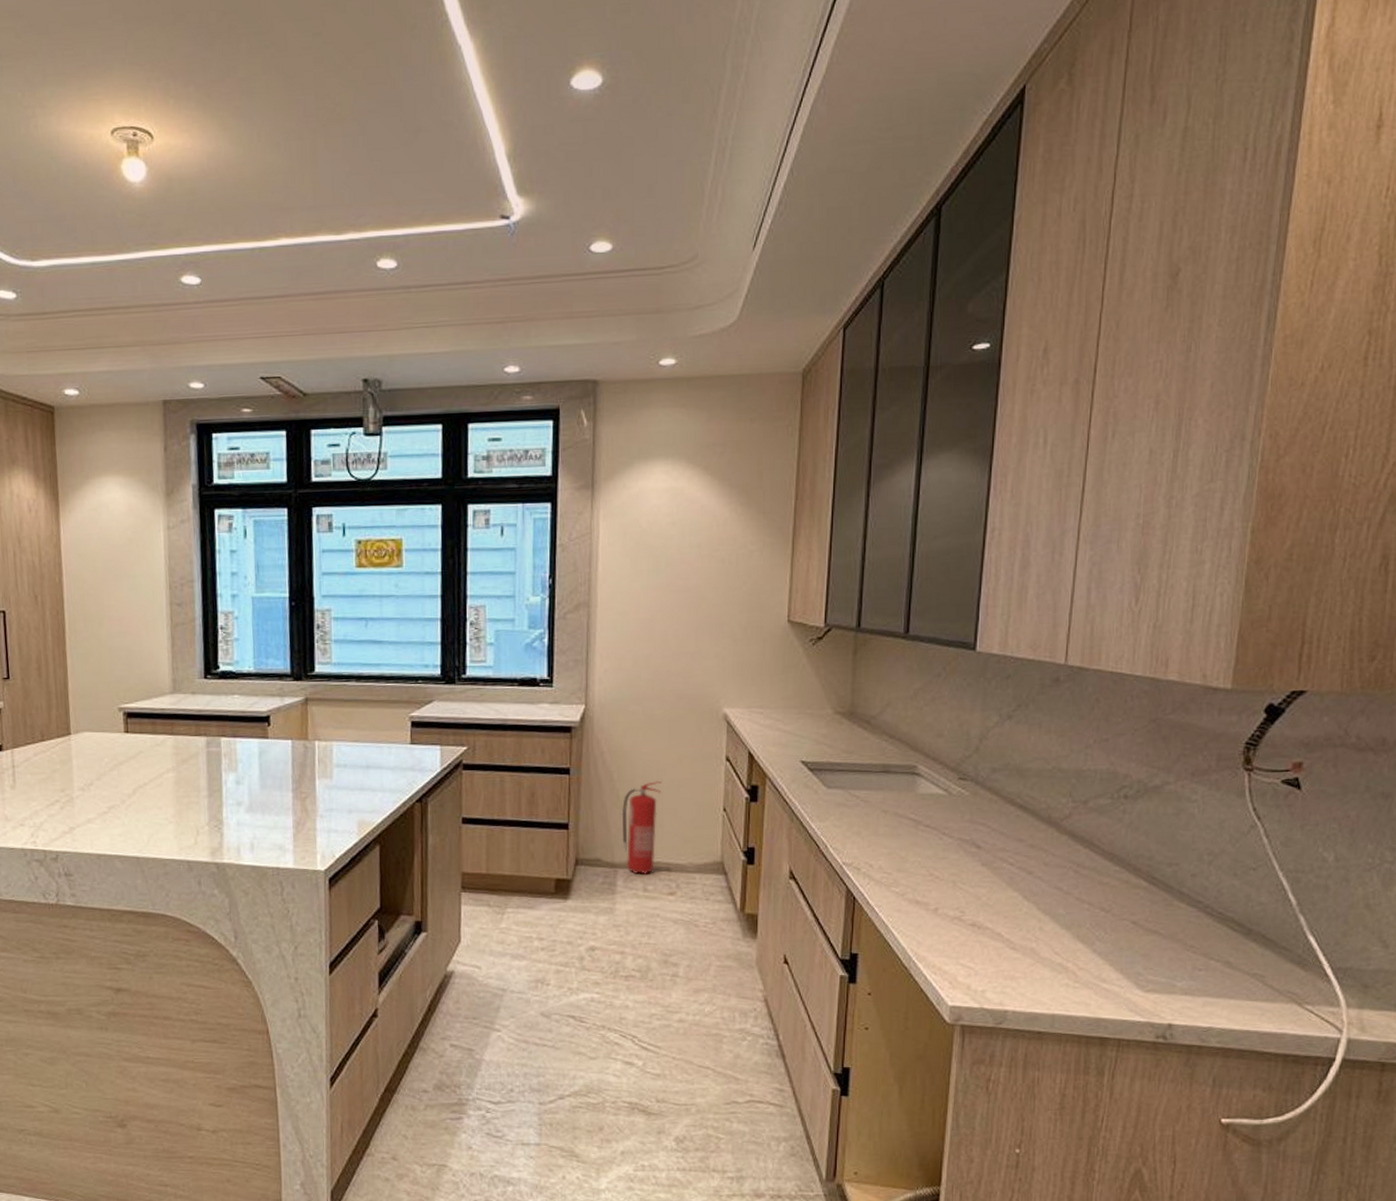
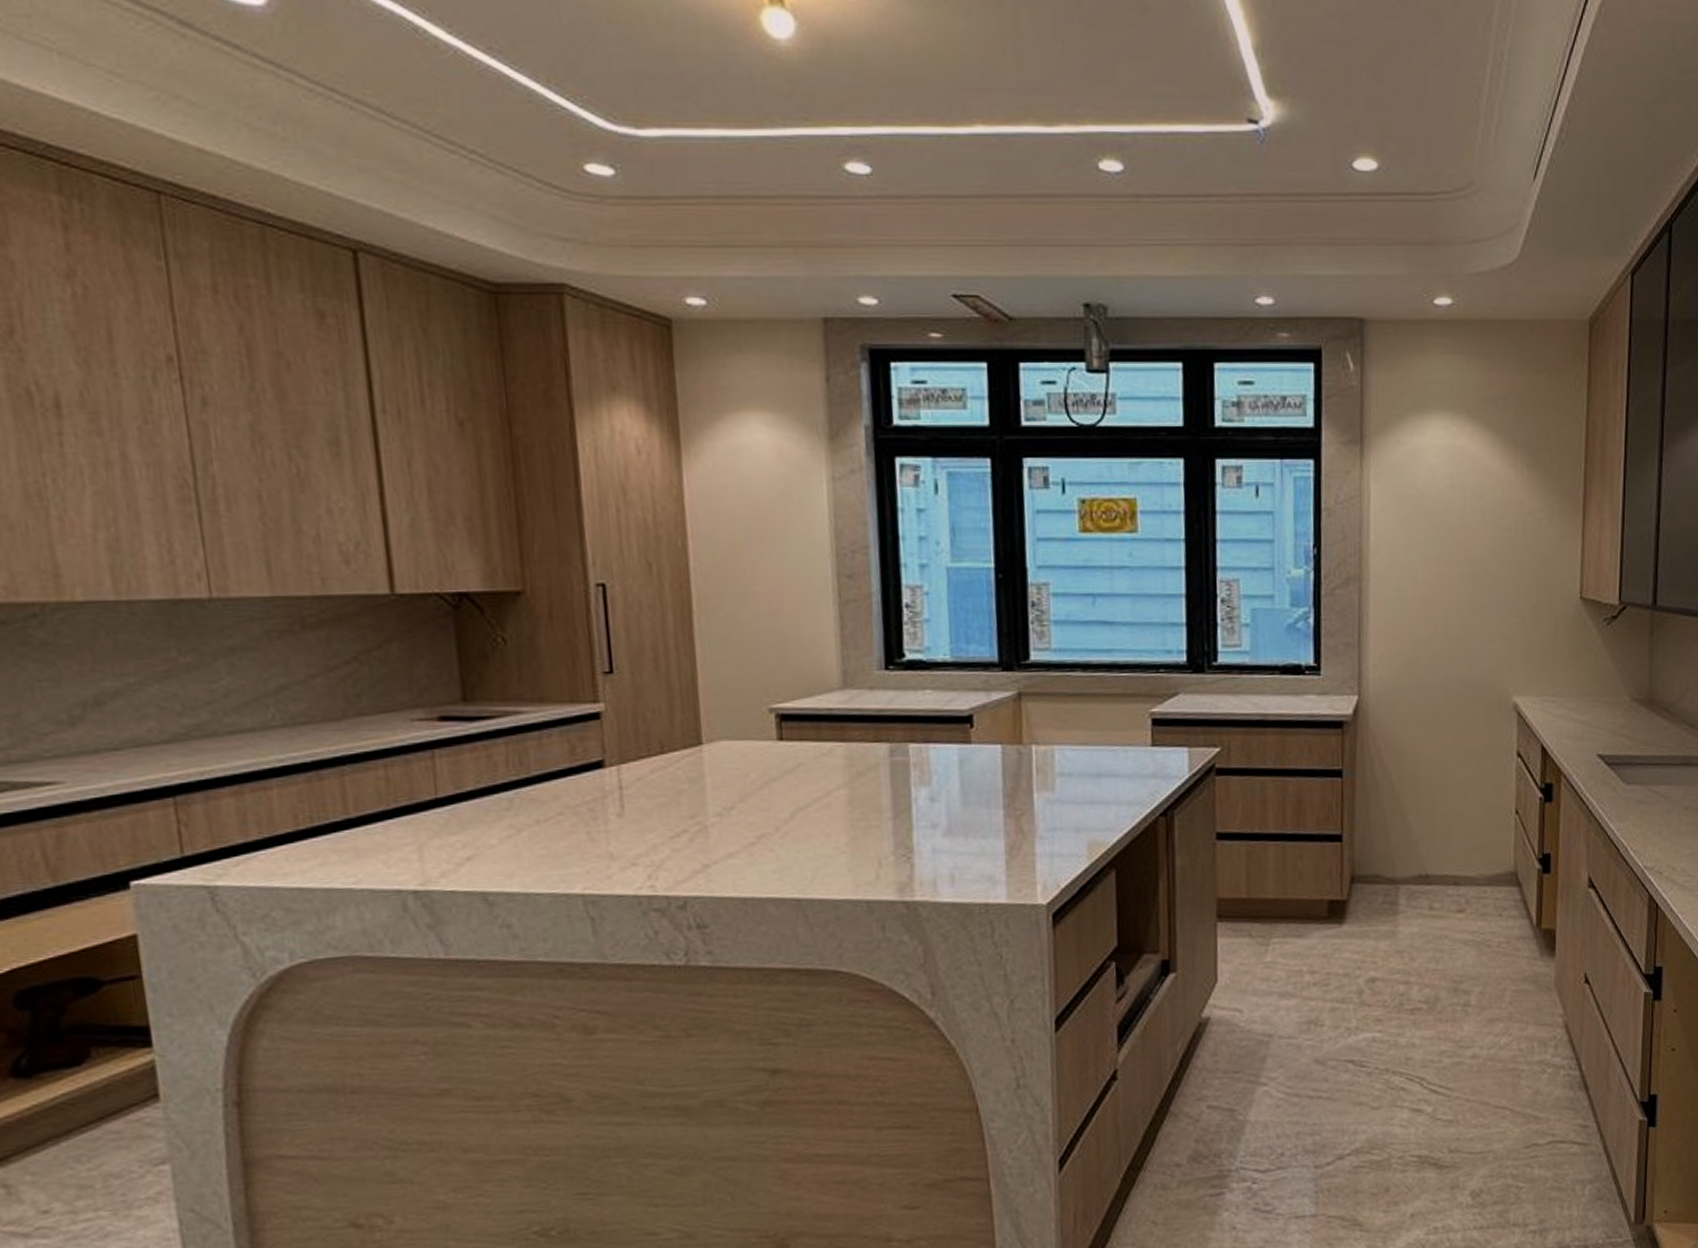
fire extinguisher: present [621,781,662,875] -> none [1402,782,1447,891]

